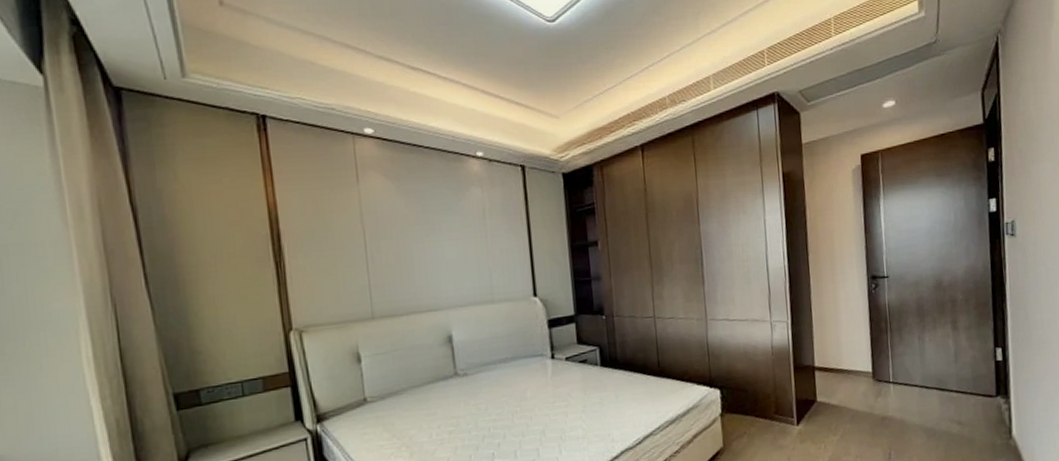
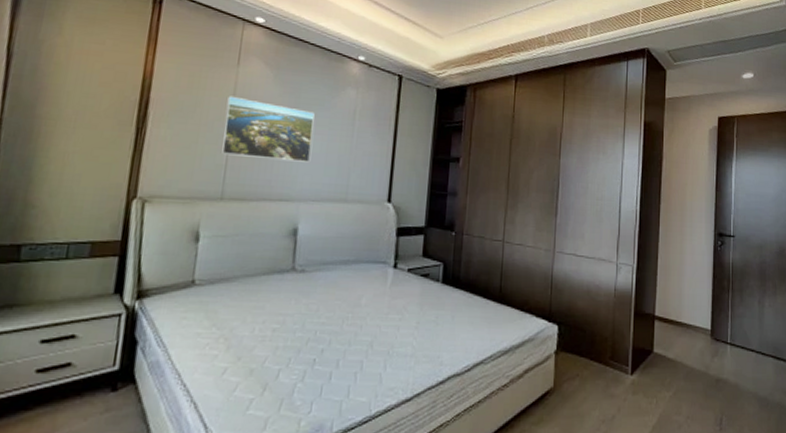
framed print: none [355,215,451,275] -> present [220,95,315,163]

